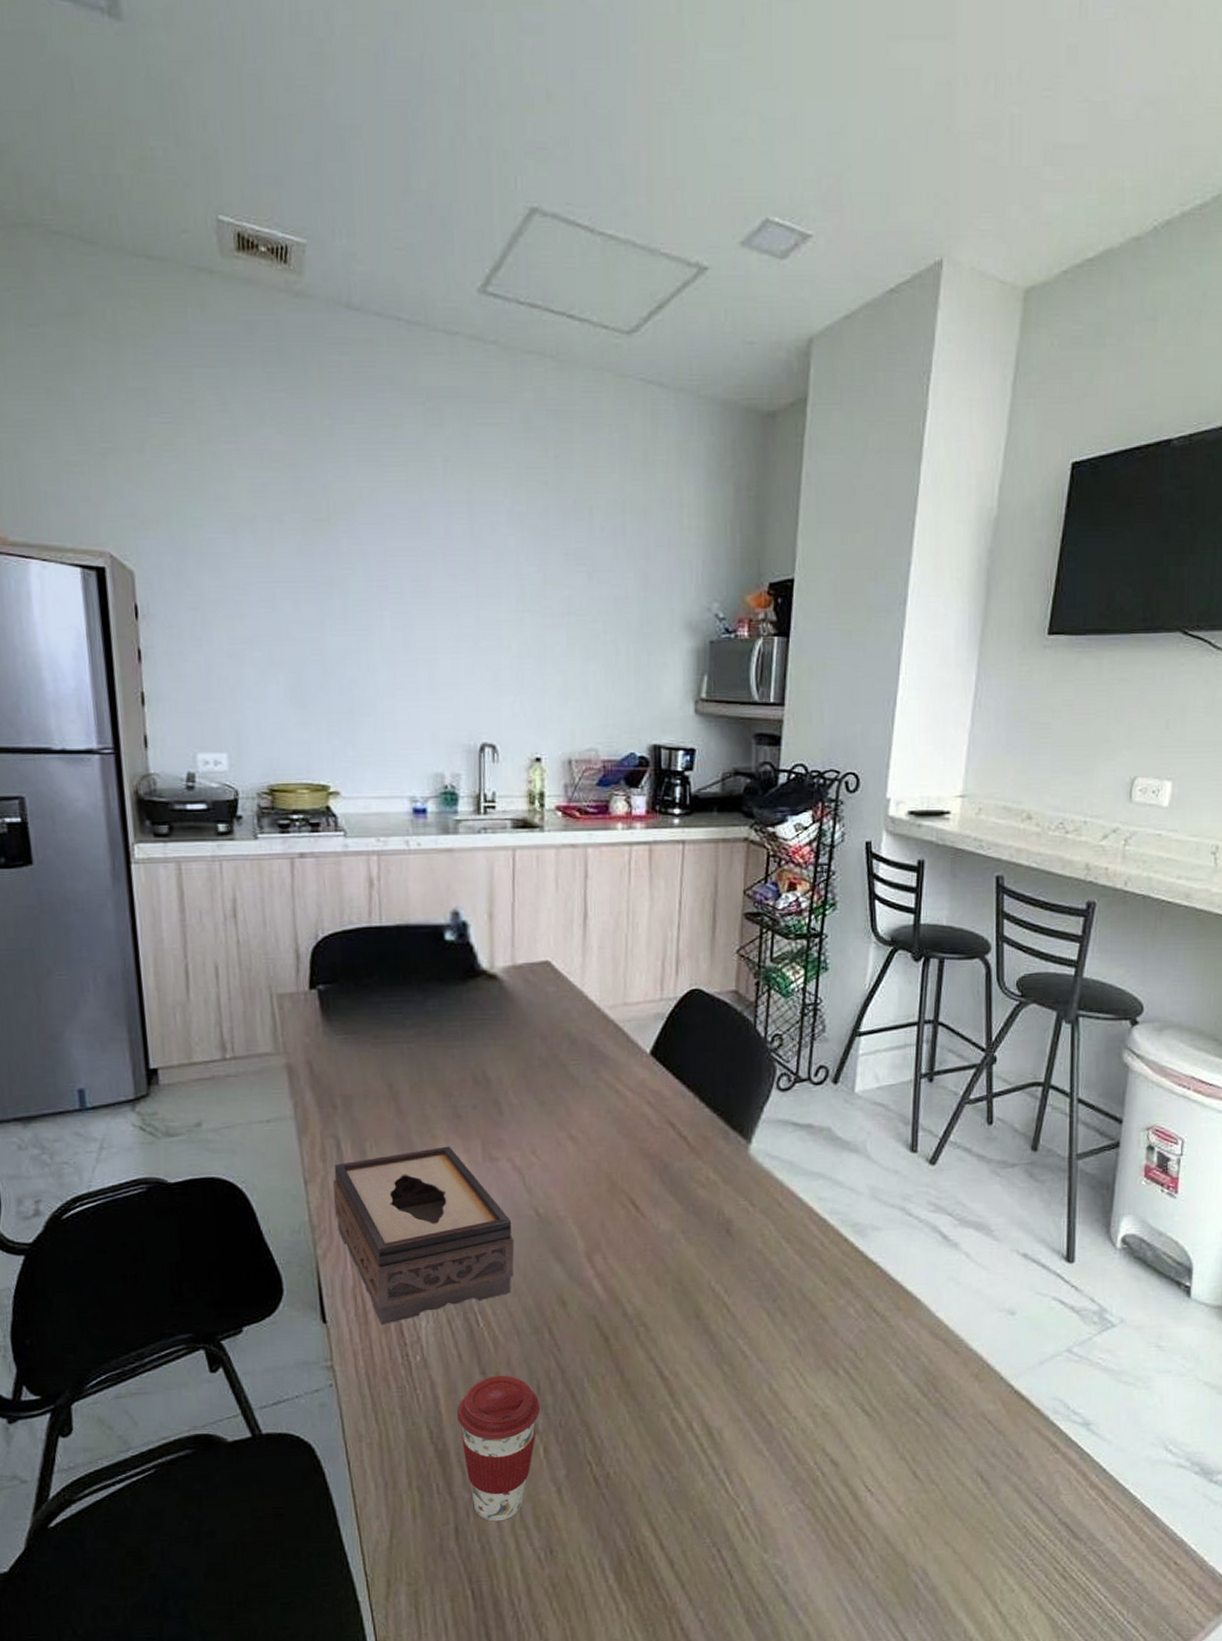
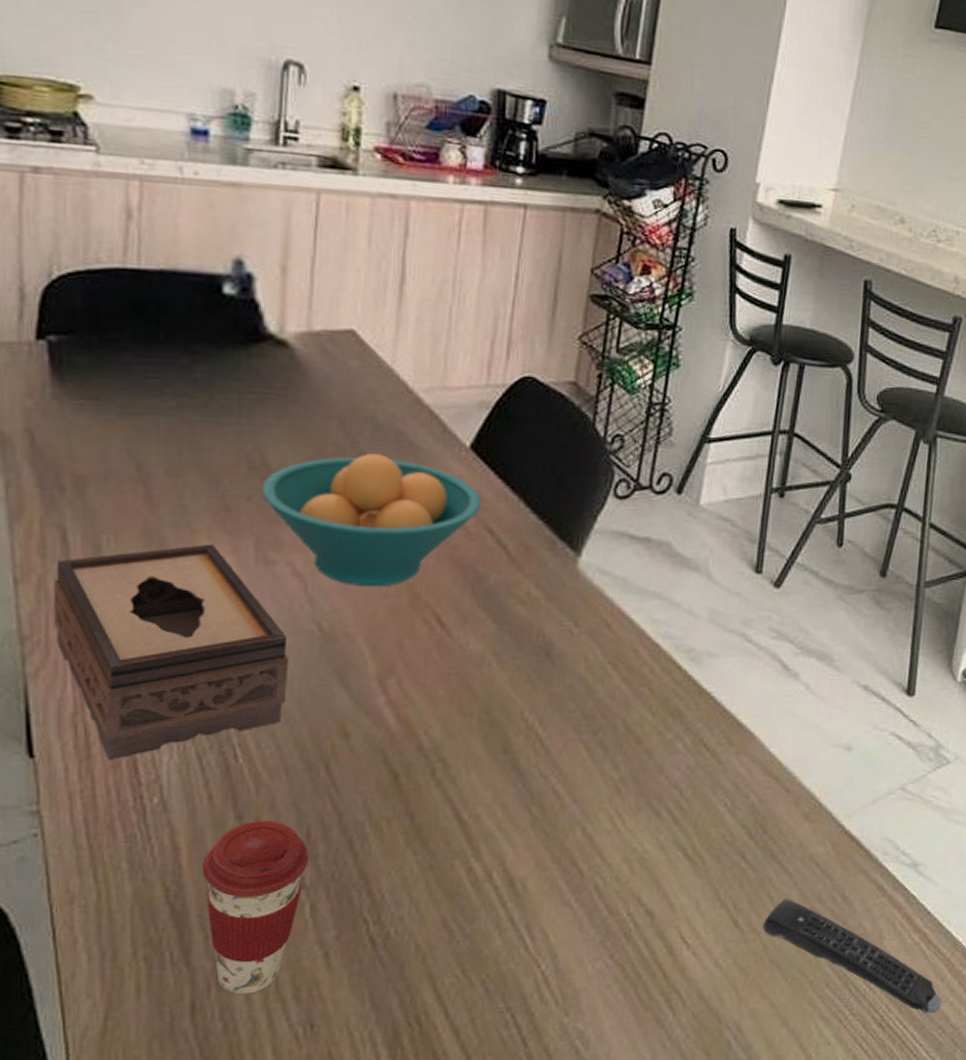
fruit bowl: none [484,1064,663,1177] -> present [262,454,482,587]
remote control: none [942,1453,1124,1568] -> present [763,899,942,1014]

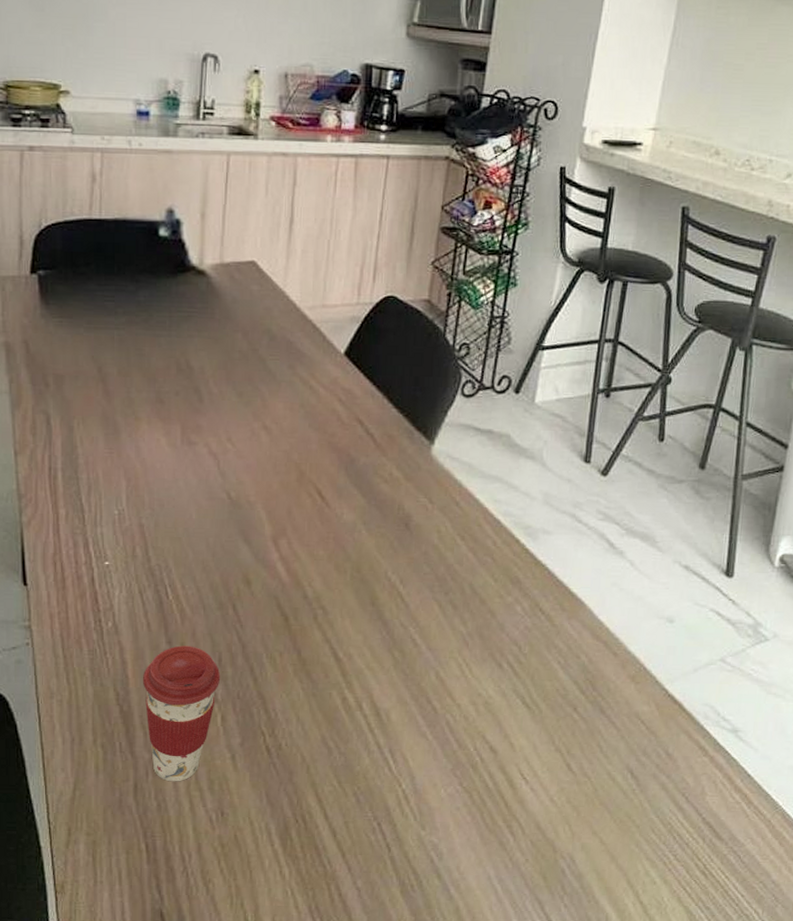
tissue box: present [53,544,289,761] -> none [40,428,206,592]
fruit bowl: present [262,454,482,587] -> none [186,359,354,465]
remote control: present [763,899,942,1014] -> none [594,750,763,868]

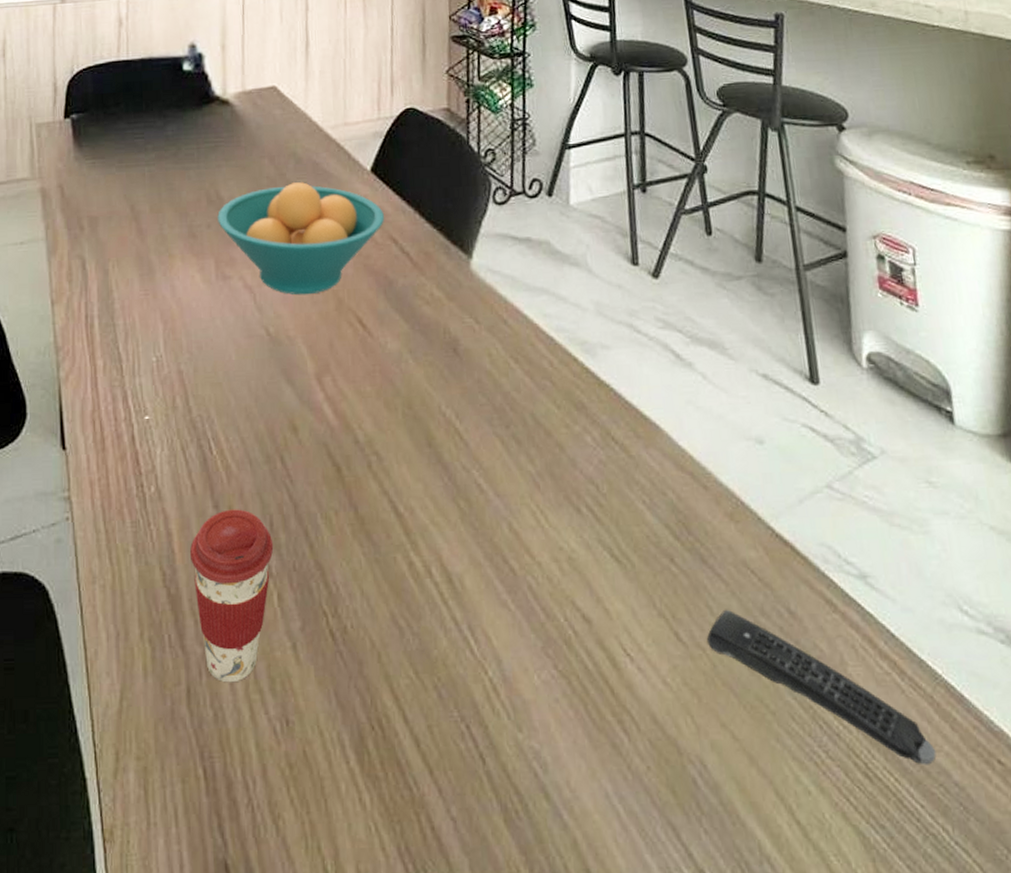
fruit bowl: none [186,359,354,465] -> present [217,182,385,295]
remote control: none [594,750,763,868] -> present [707,610,937,765]

